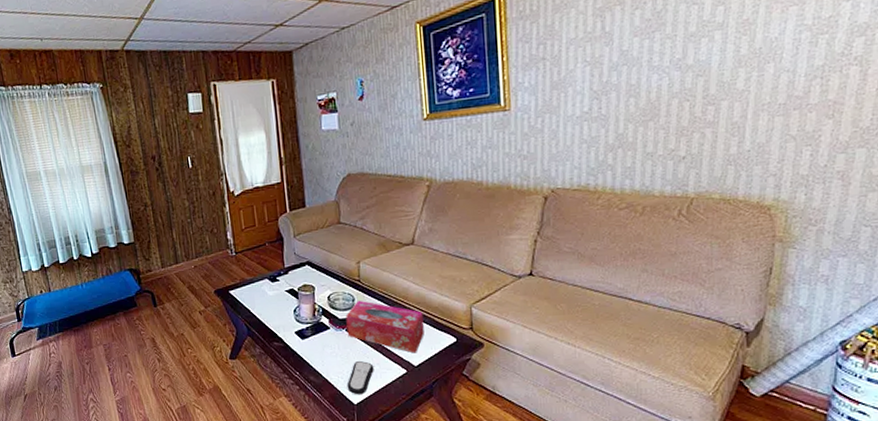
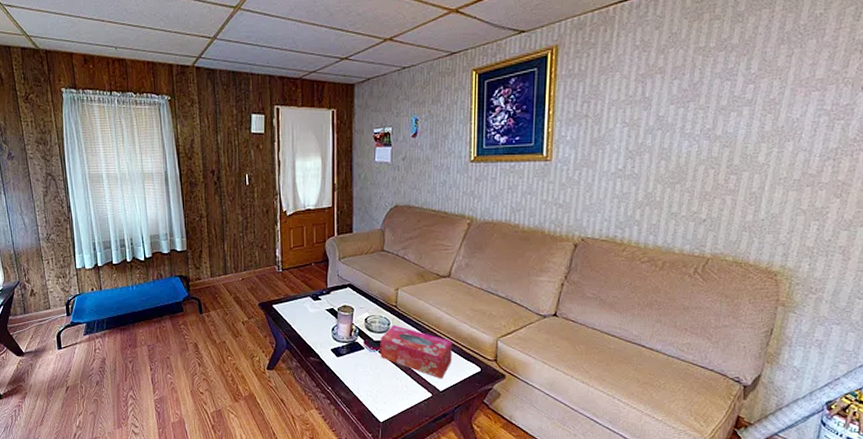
remote control: present [347,360,374,395] -> none [375,381,402,414]

